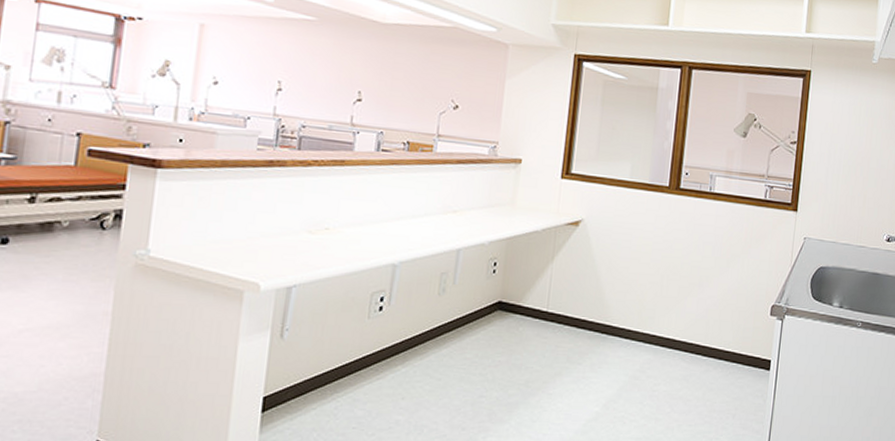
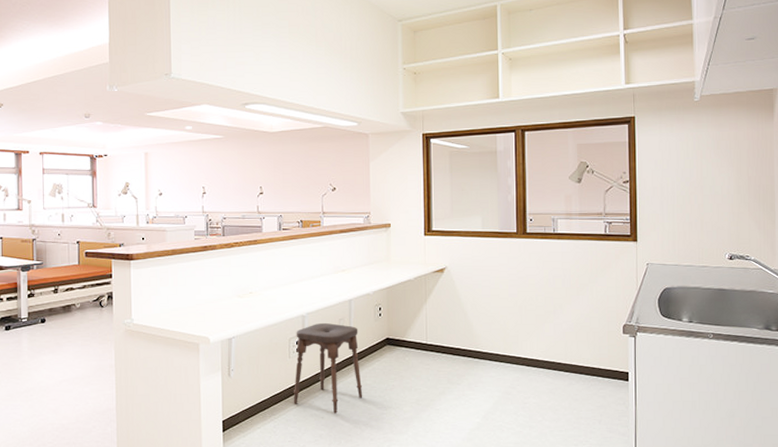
stool: none [365,275,464,394] -> present [293,322,363,414]

